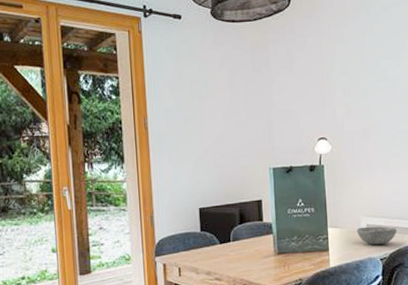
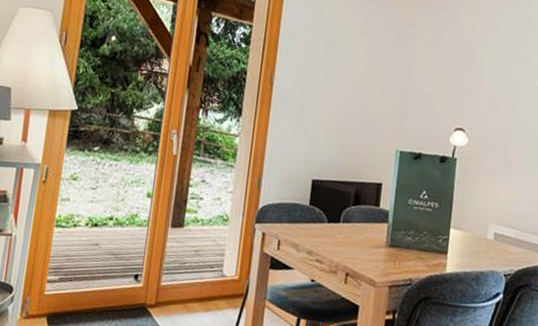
bowl: present [356,226,397,245] -> none [482,234,529,259]

